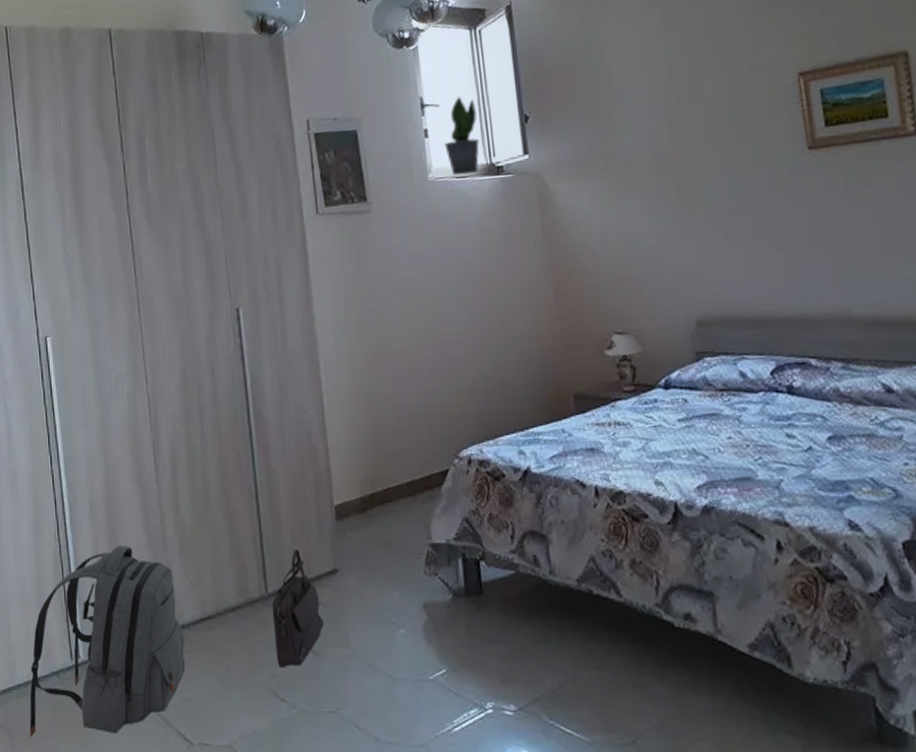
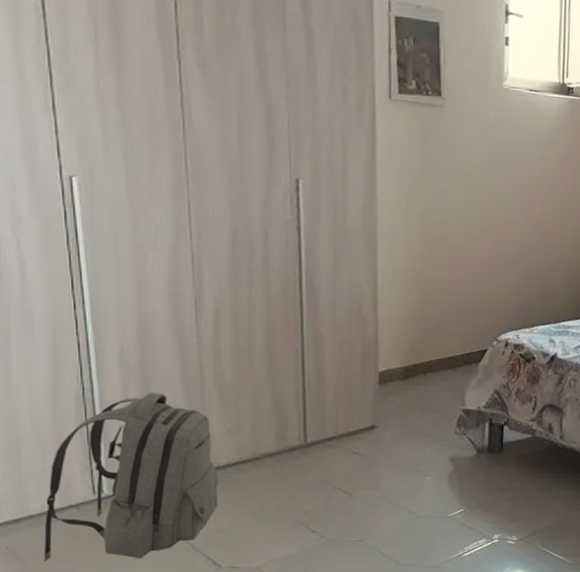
handbag: present [271,549,324,668] -> none [309,406,358,506]
potted plant: present [444,95,479,175] -> none [523,11,558,90]

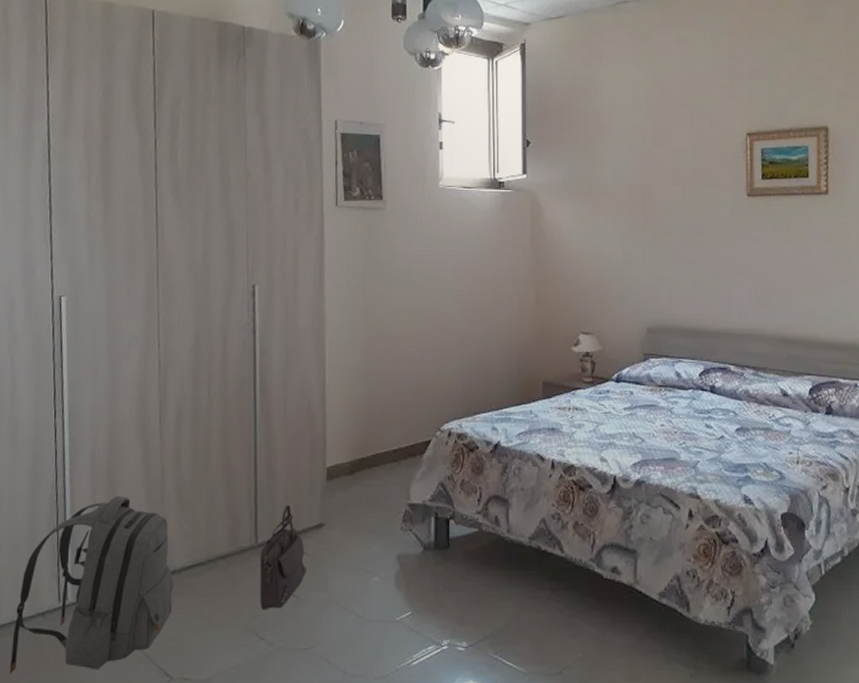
handbag: none [309,406,358,506] -> present [259,504,306,610]

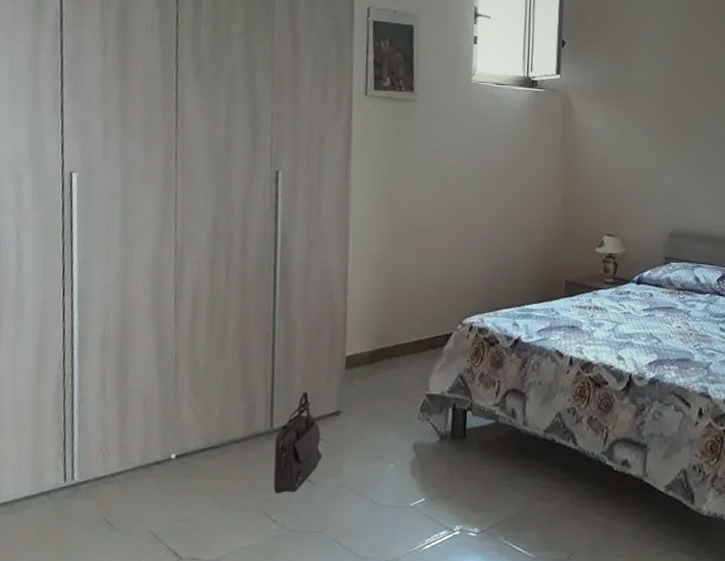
backpack: present [9,495,174,674] -> none [11,377,186,551]

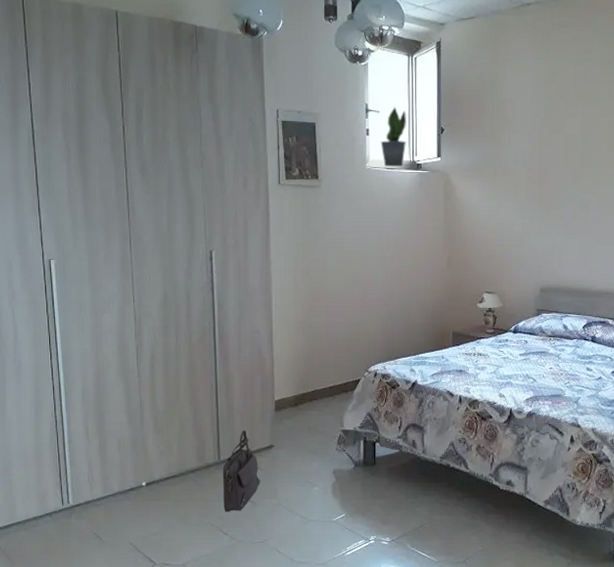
potted plant: none [490,12,523,84] -> present [380,106,407,167]

